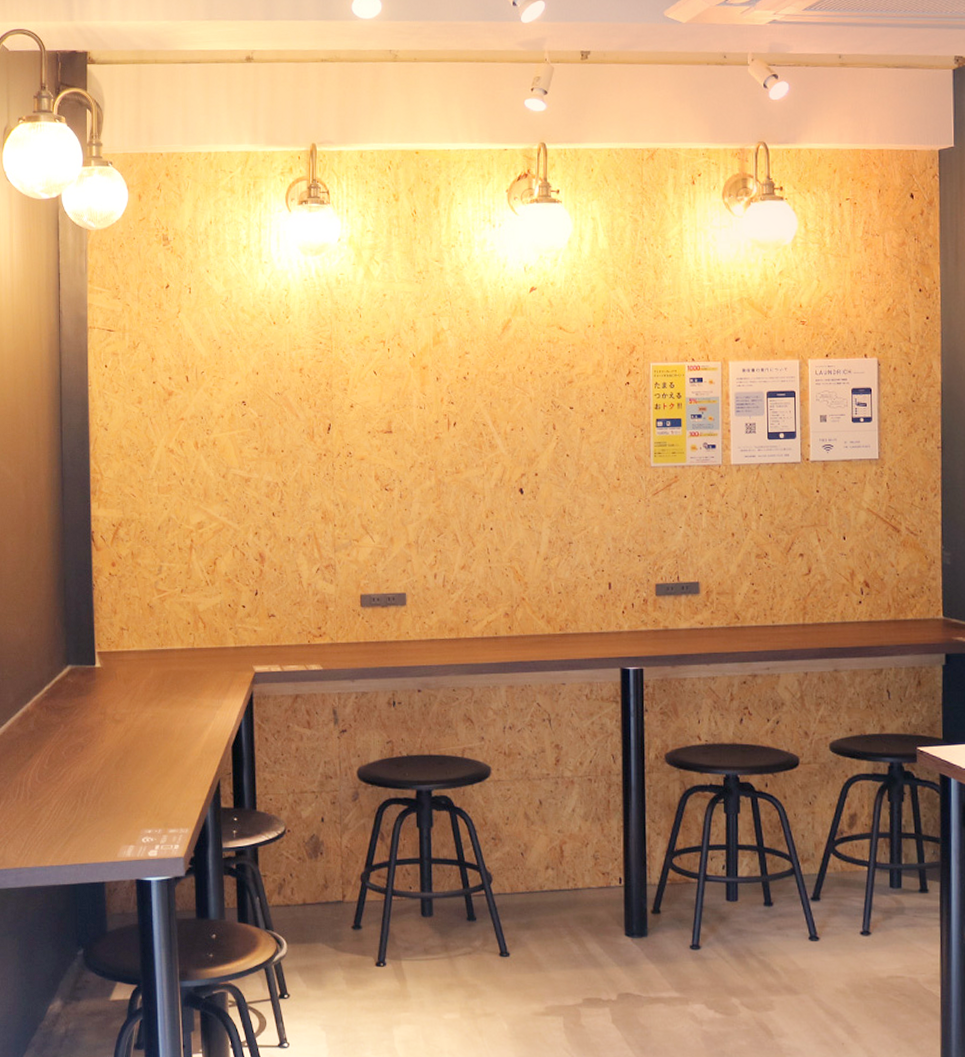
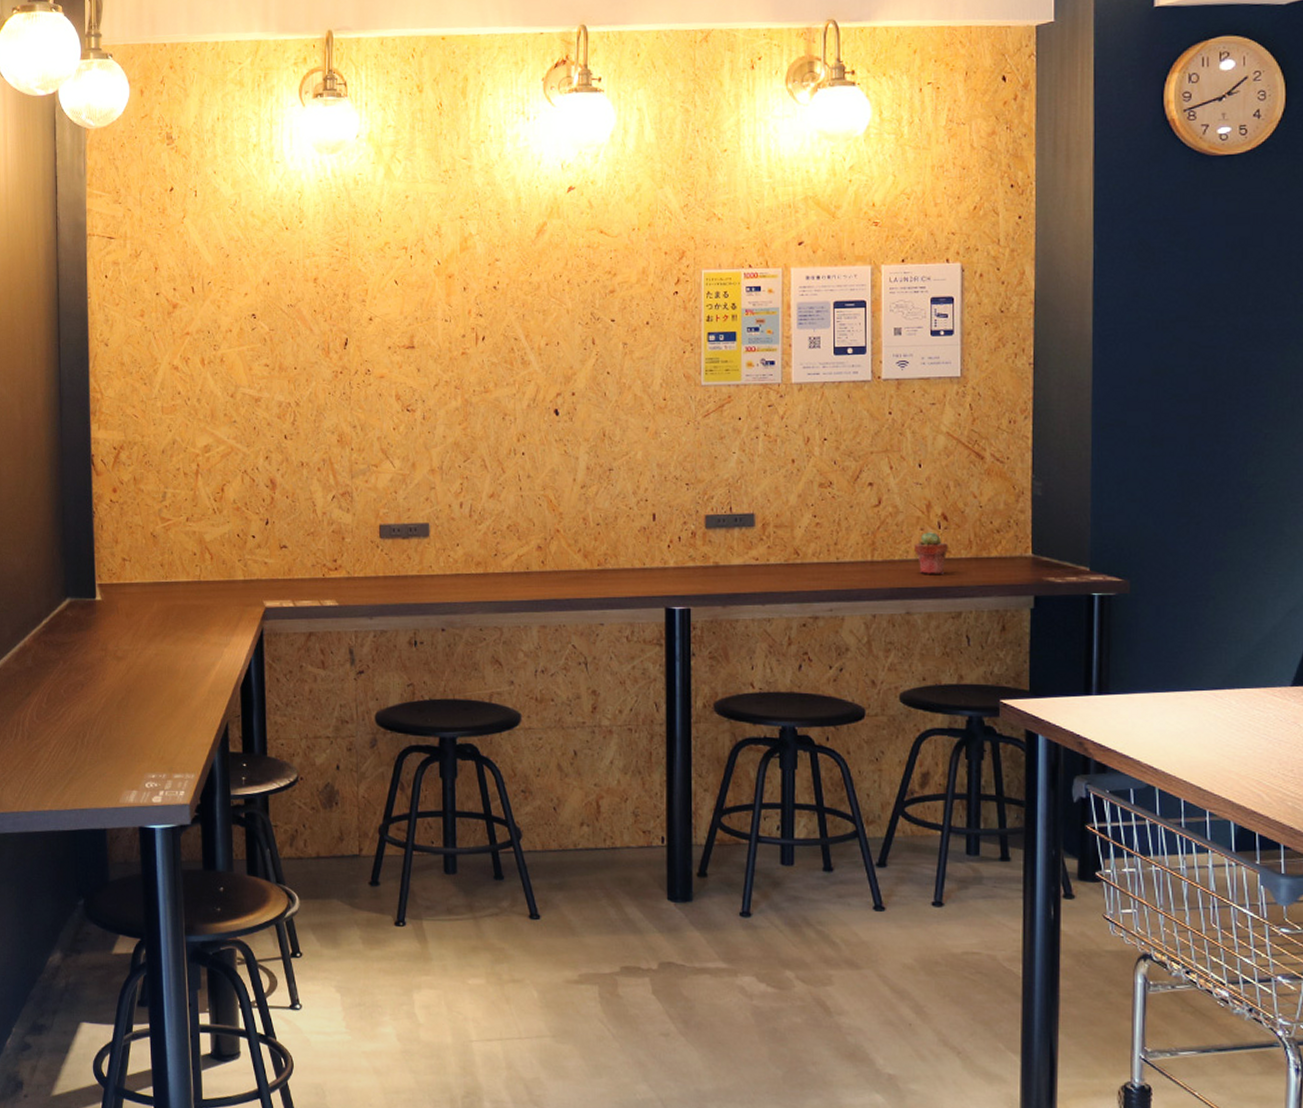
potted succulent: none [840,598,870,635] -> present [914,532,948,574]

